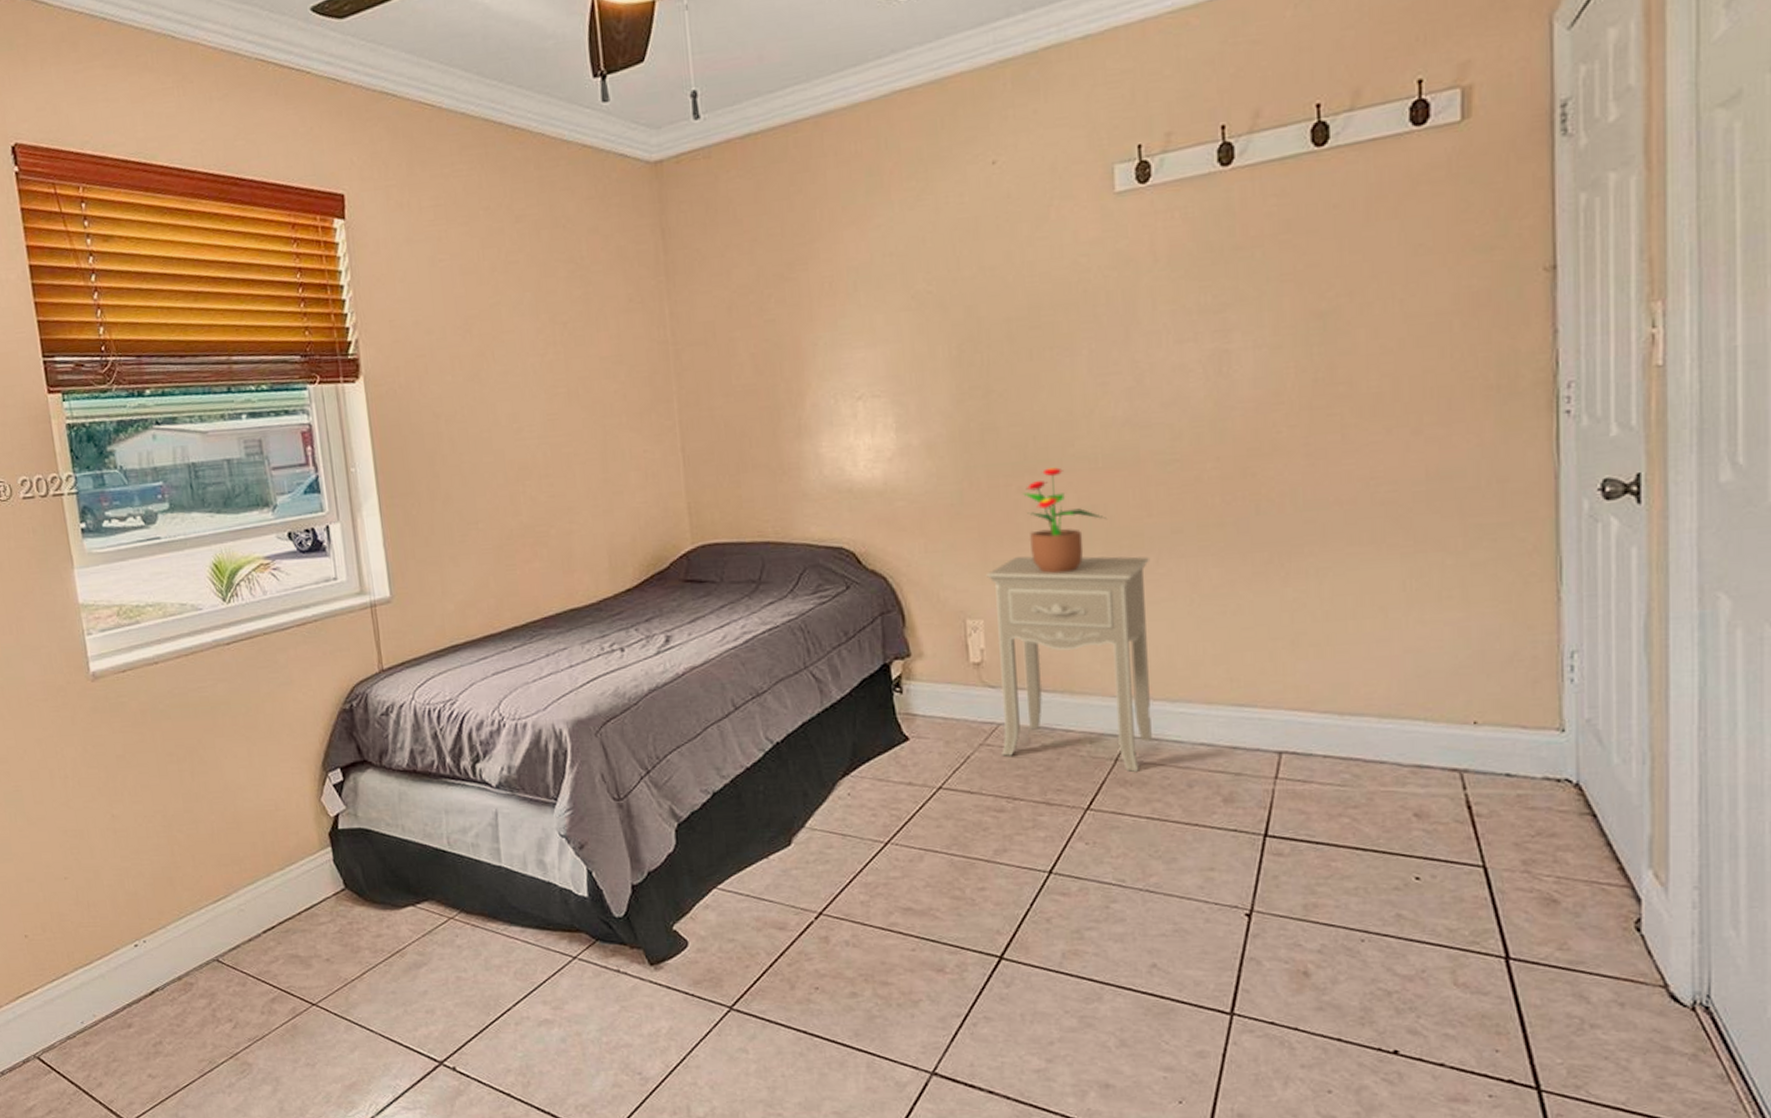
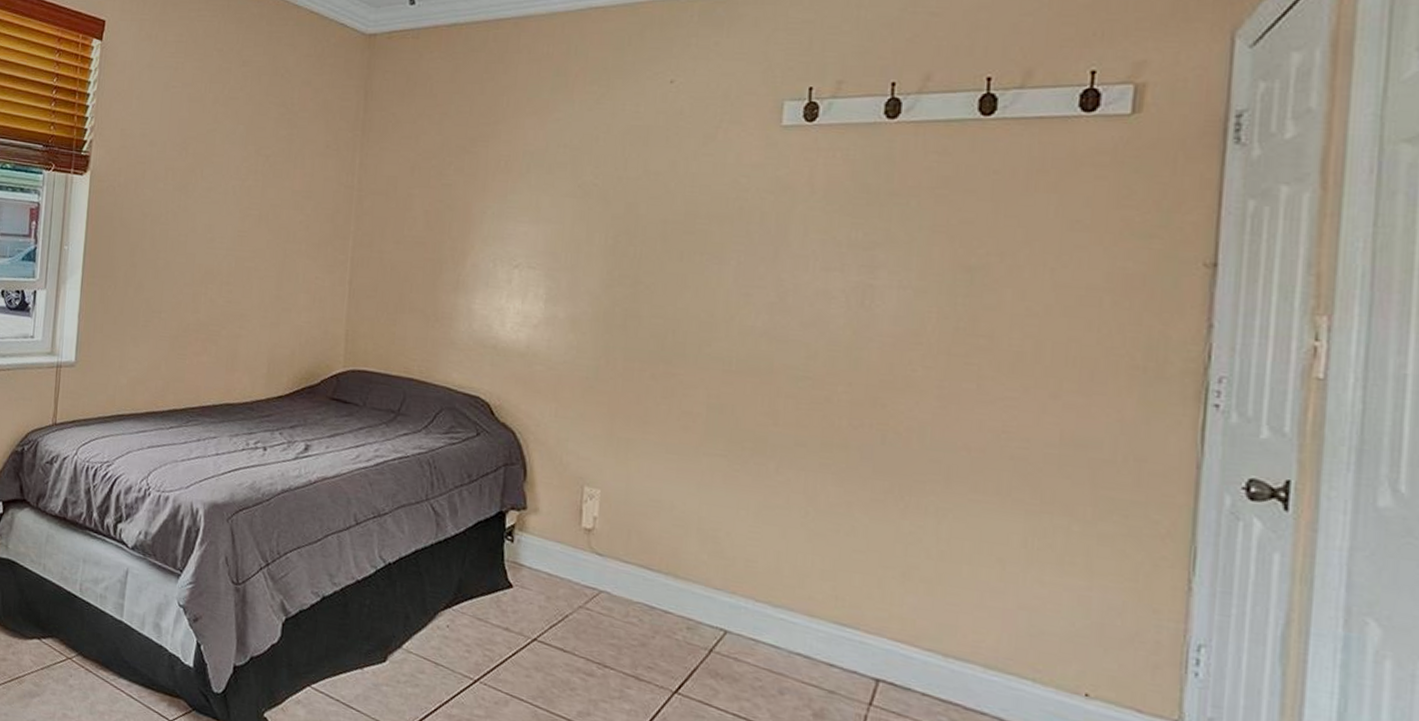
nightstand: present [985,556,1152,772] -> none [599,438,771,667]
potted flower: present [1023,467,1108,574] -> none [655,361,734,463]

